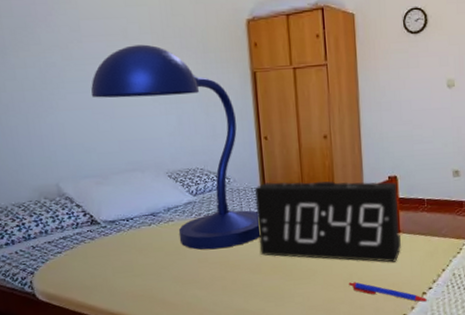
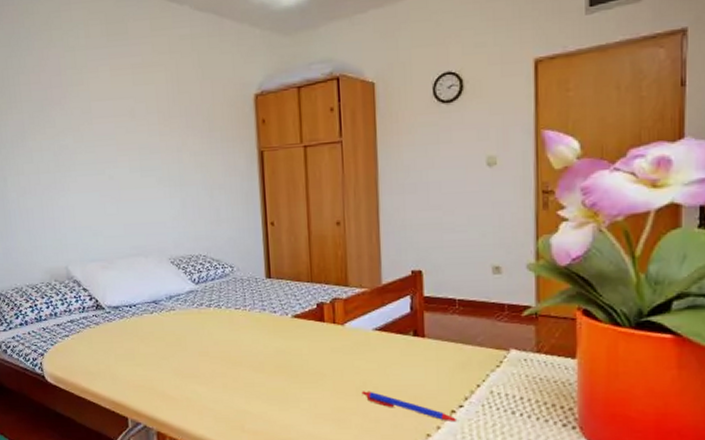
desk lamp: present [90,44,260,250] -> none [99,124,264,343]
alarm clock: present [254,180,401,263] -> none [258,273,425,372]

